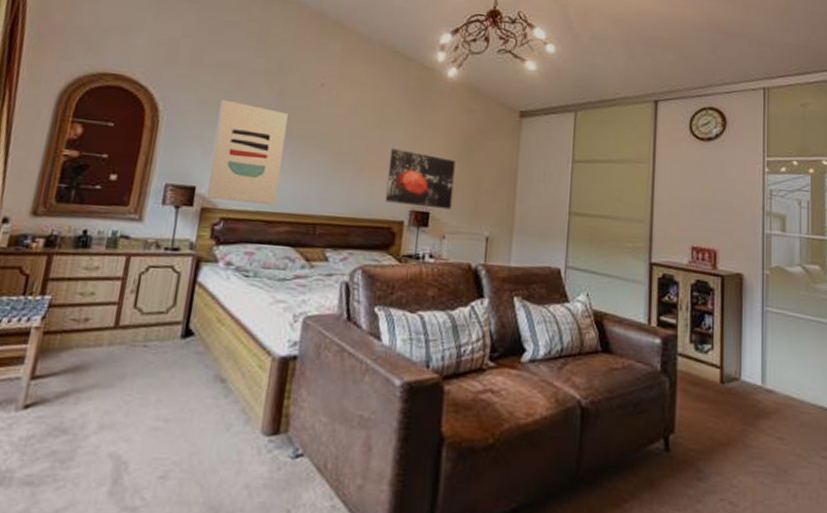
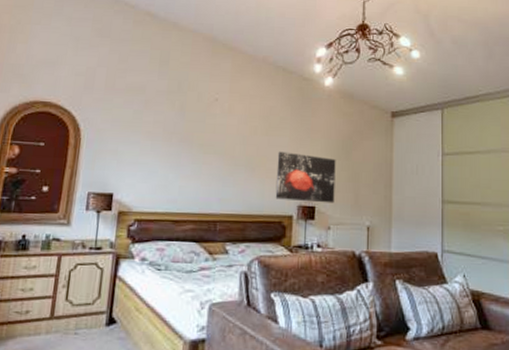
wall art: present [205,99,288,206] -> none [122,117,188,207]

